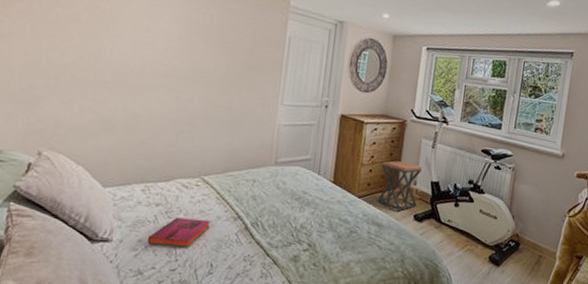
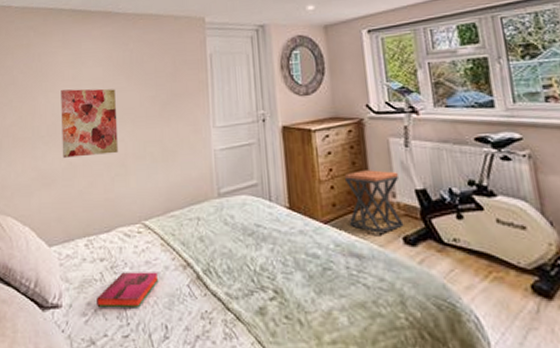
wall art: none [126,39,191,112] -> present [61,89,118,158]

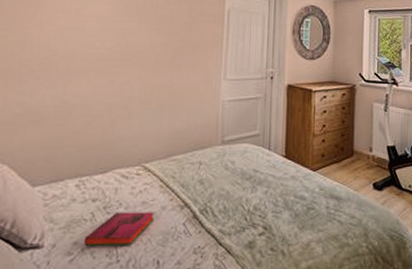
wall art: present [61,89,118,158] -> none [56,24,125,96]
stool: present [344,170,404,233] -> none [333,128,376,180]

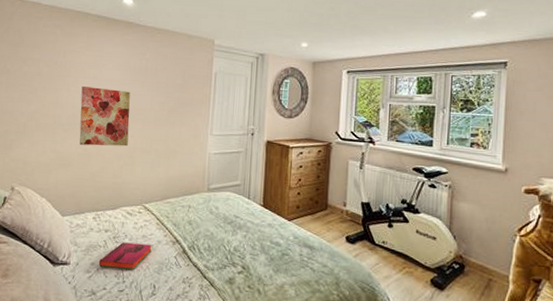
wall art: none [56,24,125,96] -> present [79,86,130,147]

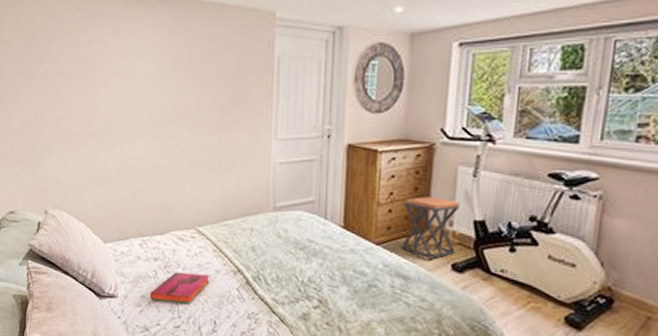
wall art: present [79,86,130,147] -> none [113,85,173,159]
stool: none [307,183,351,232] -> present [400,197,460,259]

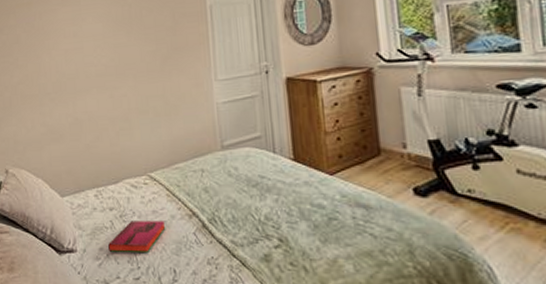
stool: present [400,197,460,259] -> none [351,120,415,184]

